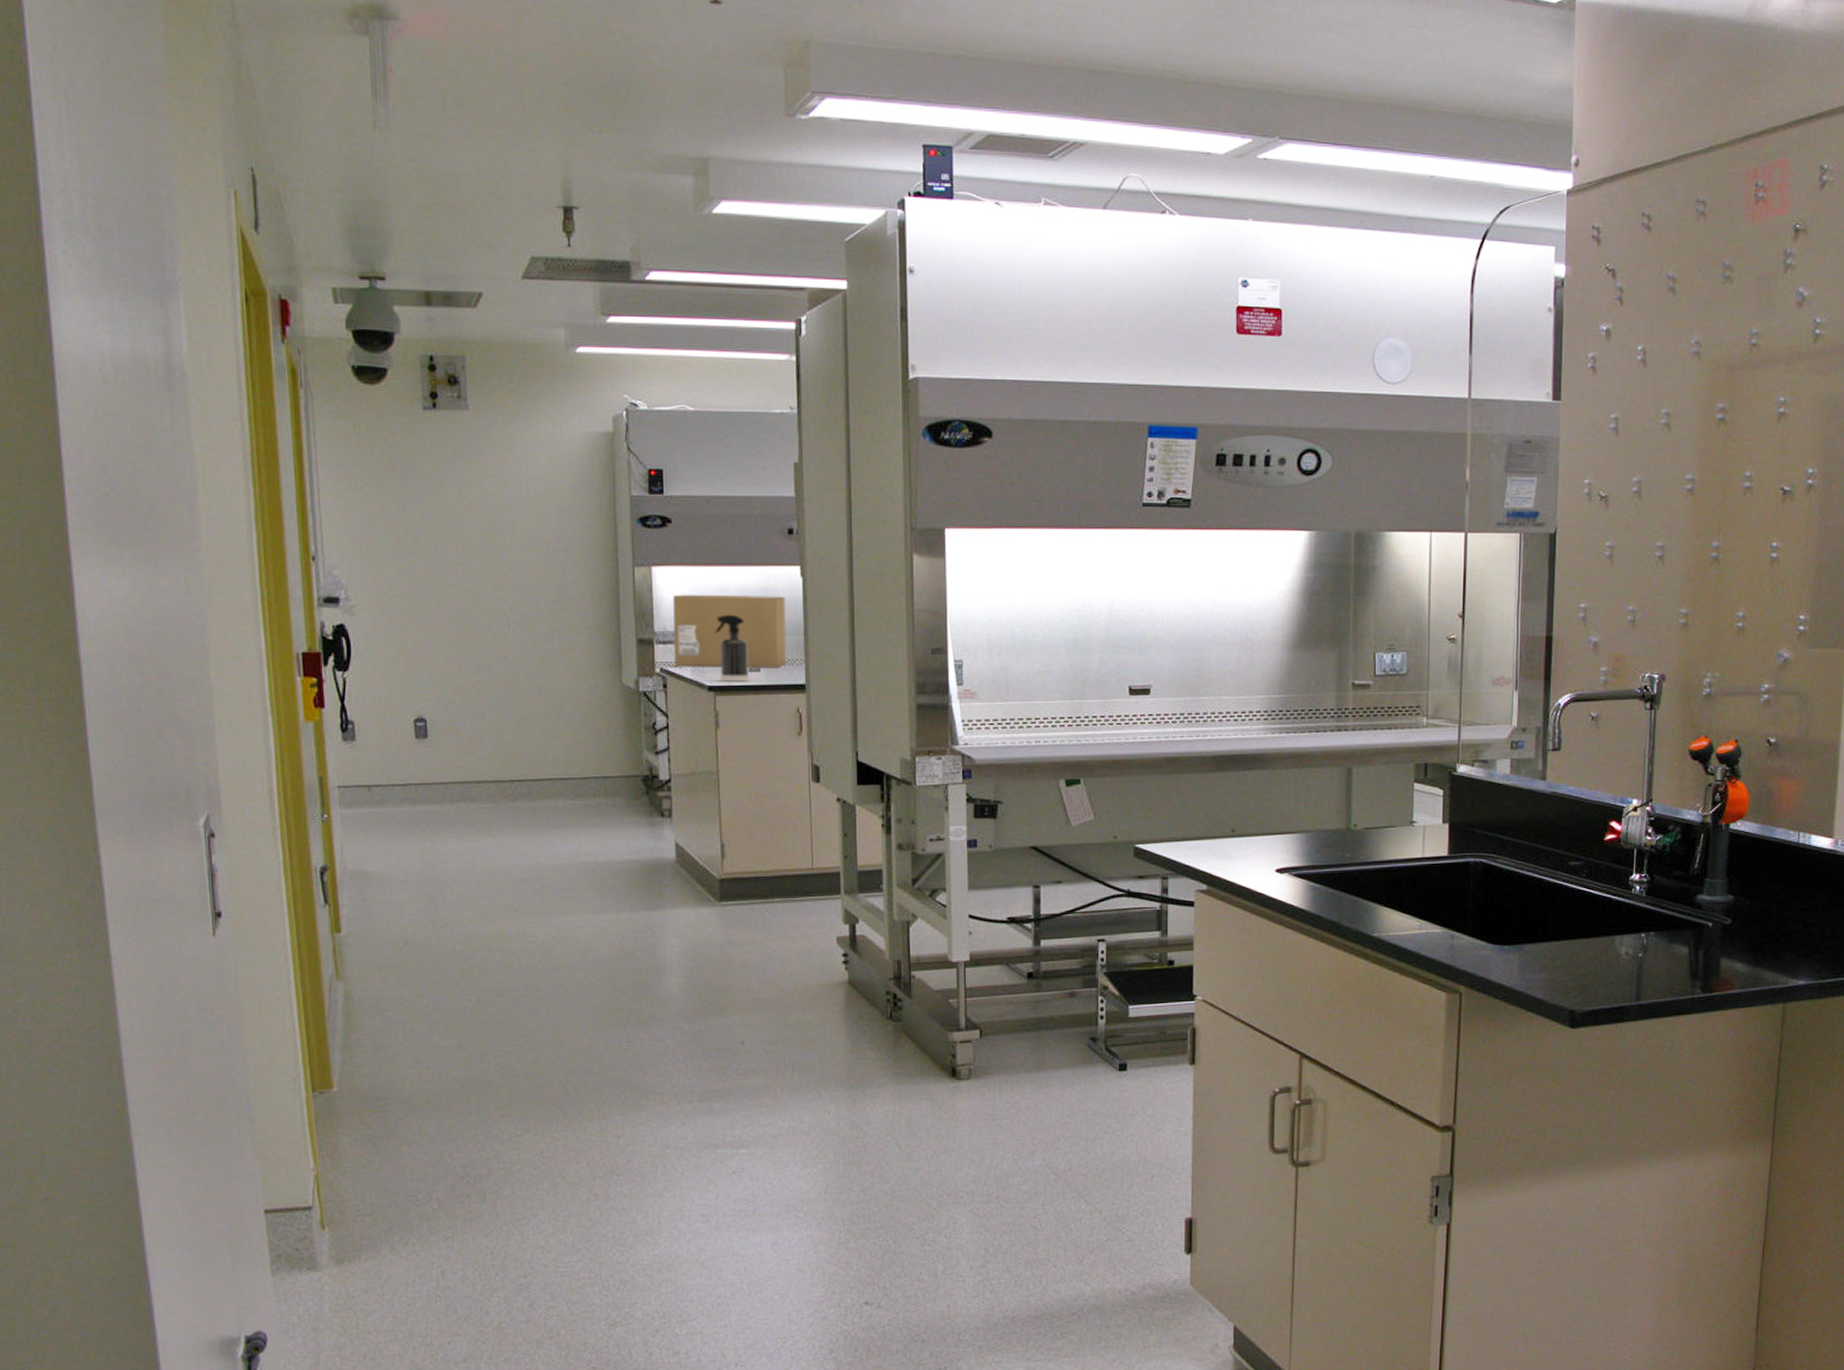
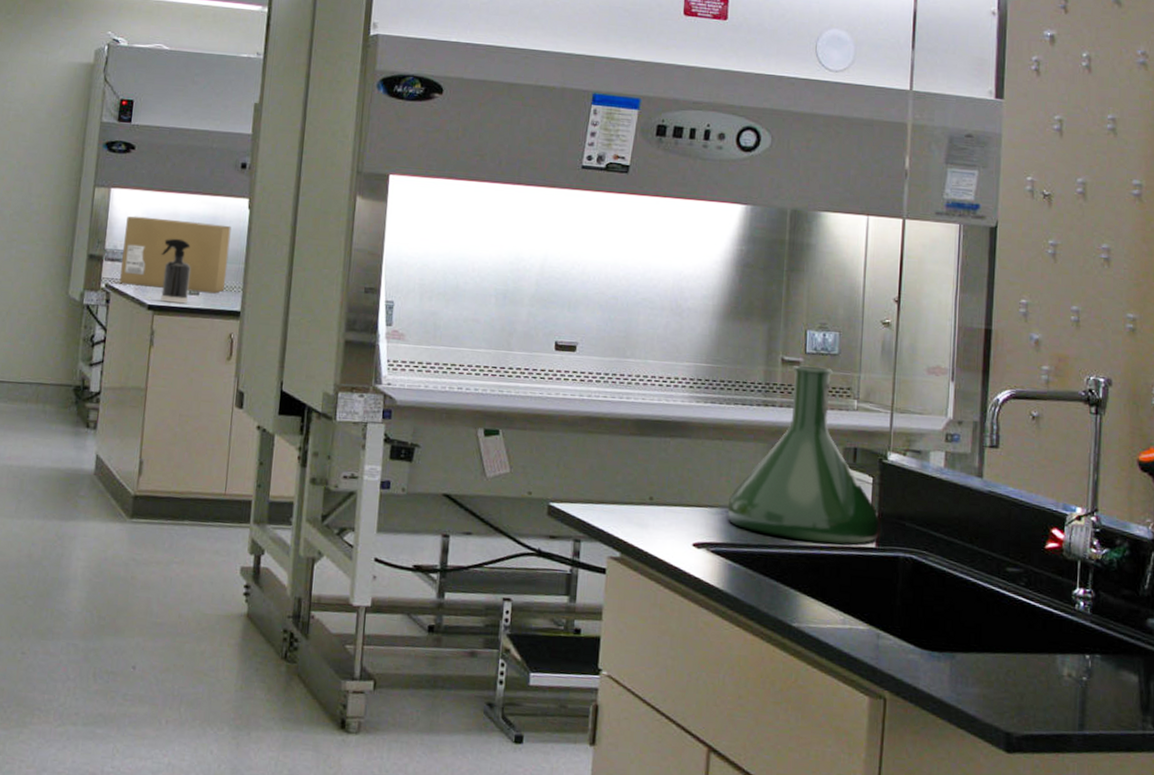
flask: none [1307,688,1452,857] -> present [727,365,881,544]

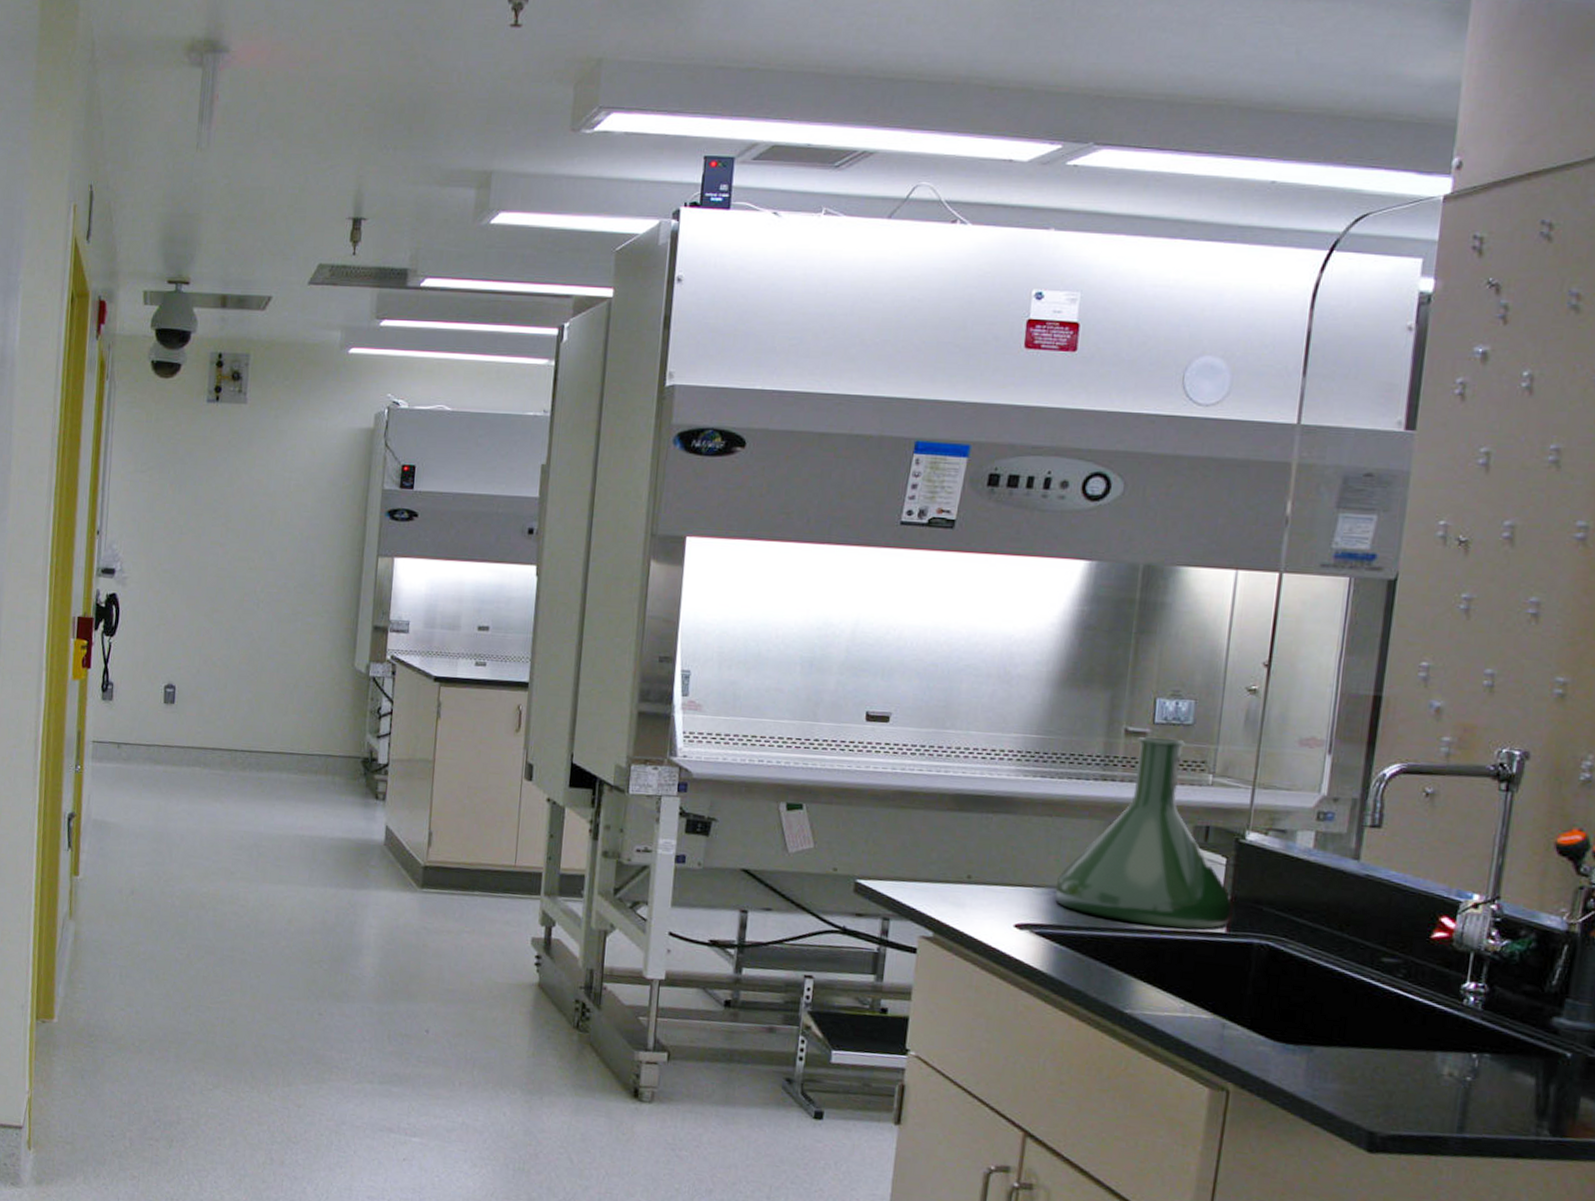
box: present [120,216,231,294] -> none [405,585,519,665]
spray bottle: present [161,238,191,304] -> none [447,608,477,675]

